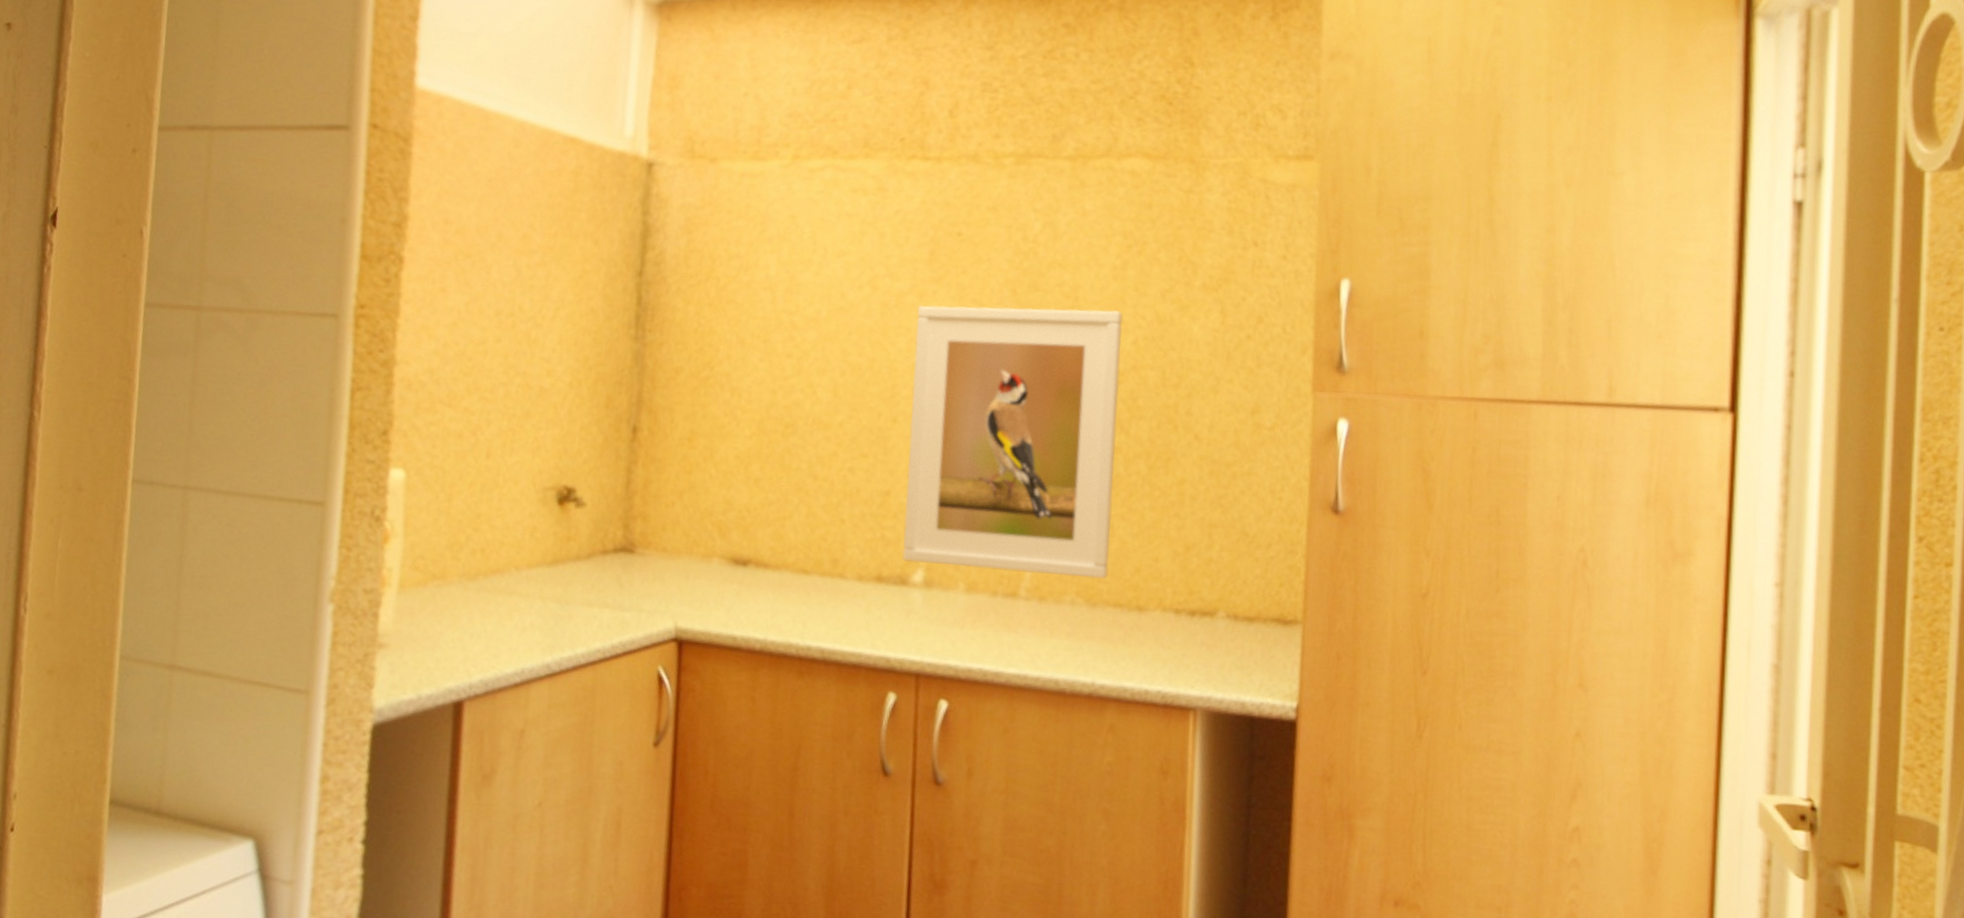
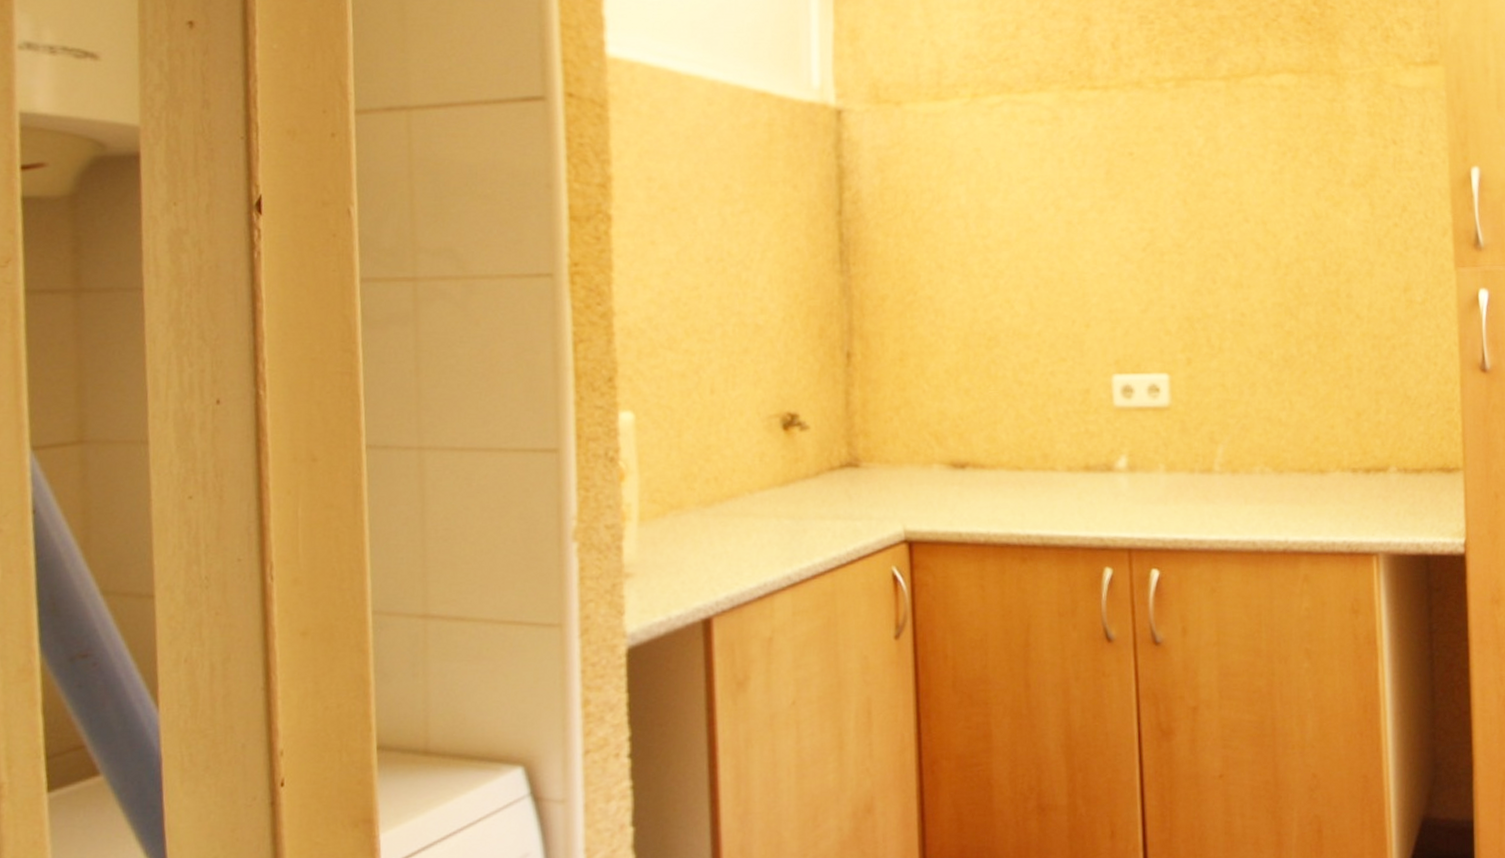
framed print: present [902,304,1124,579] -> none [1099,211,1291,451]

